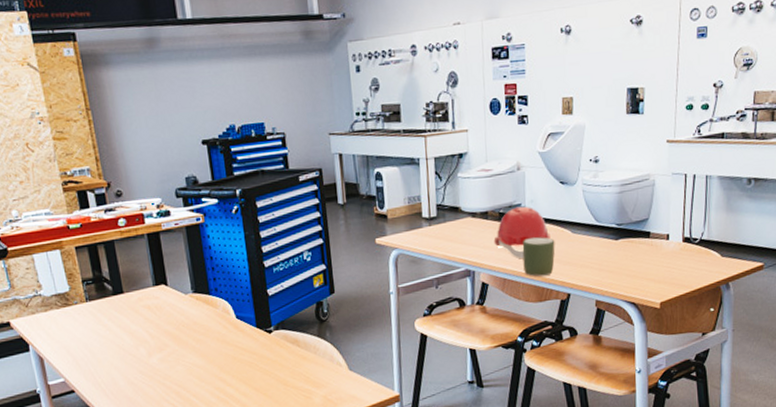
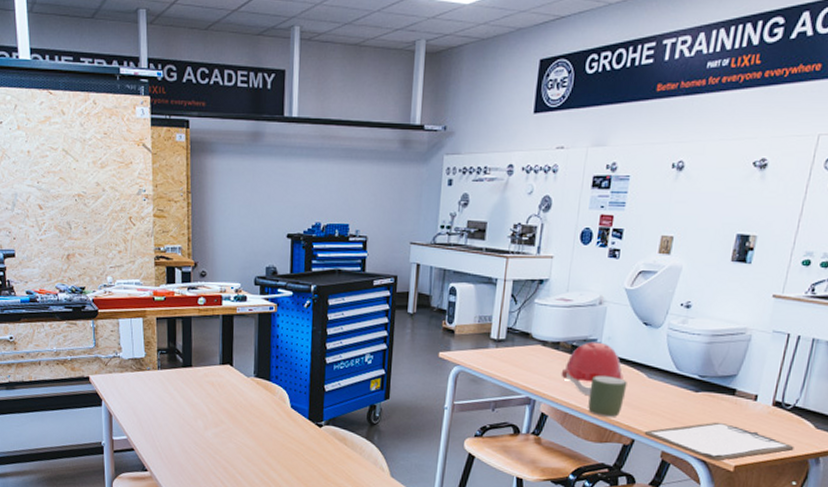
clipboard: none [577,264,707,302] -> present [644,422,794,461]

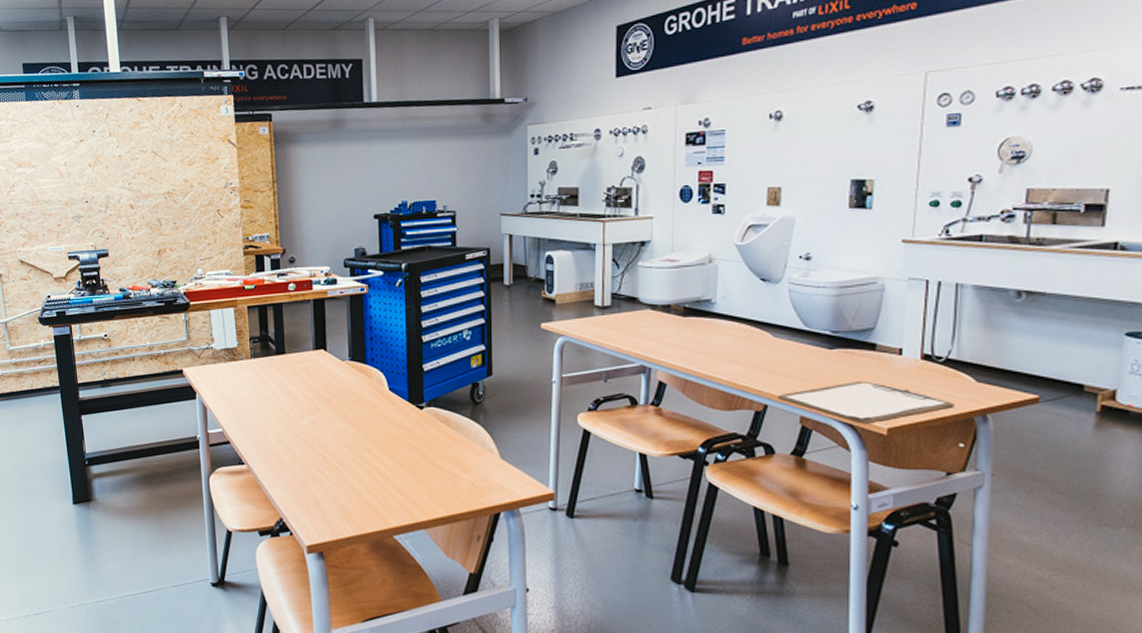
hard hat: present [561,341,624,395] -> none [675,302,746,359]
mug: present [588,375,627,418] -> none [710,338,751,383]

